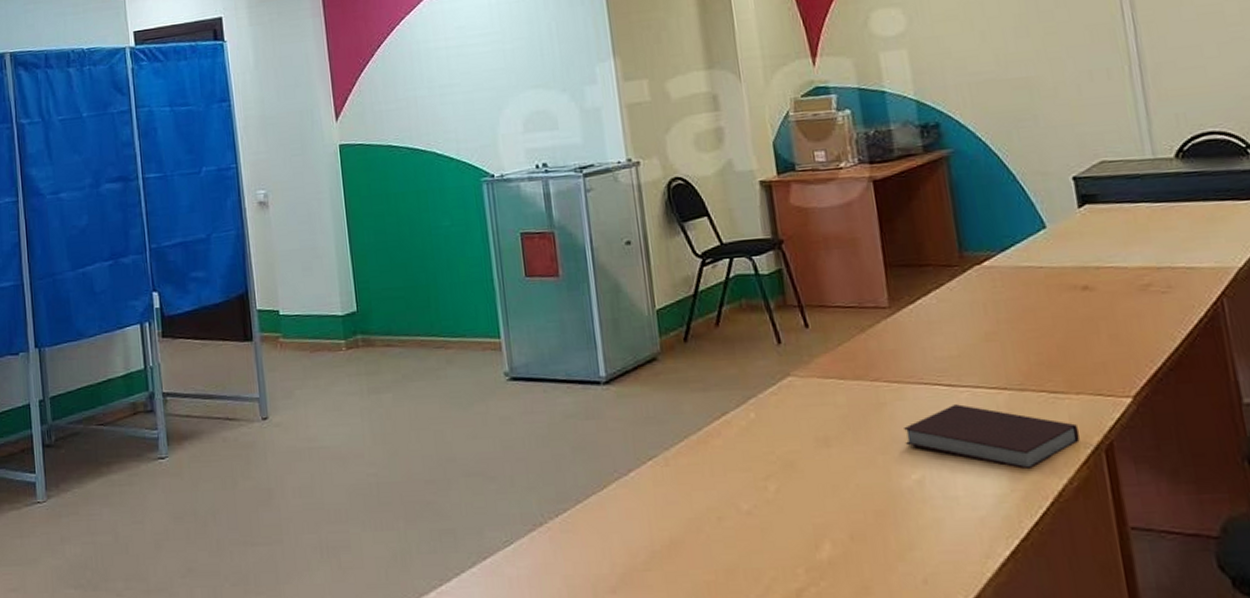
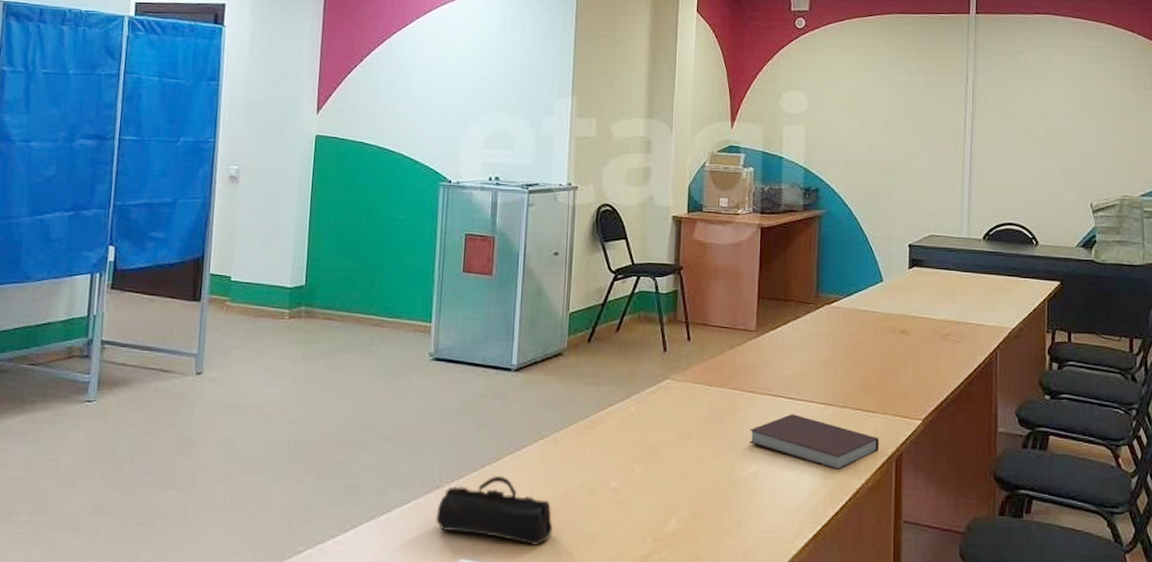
pencil case: none [544,507,682,584] -> present [436,476,553,545]

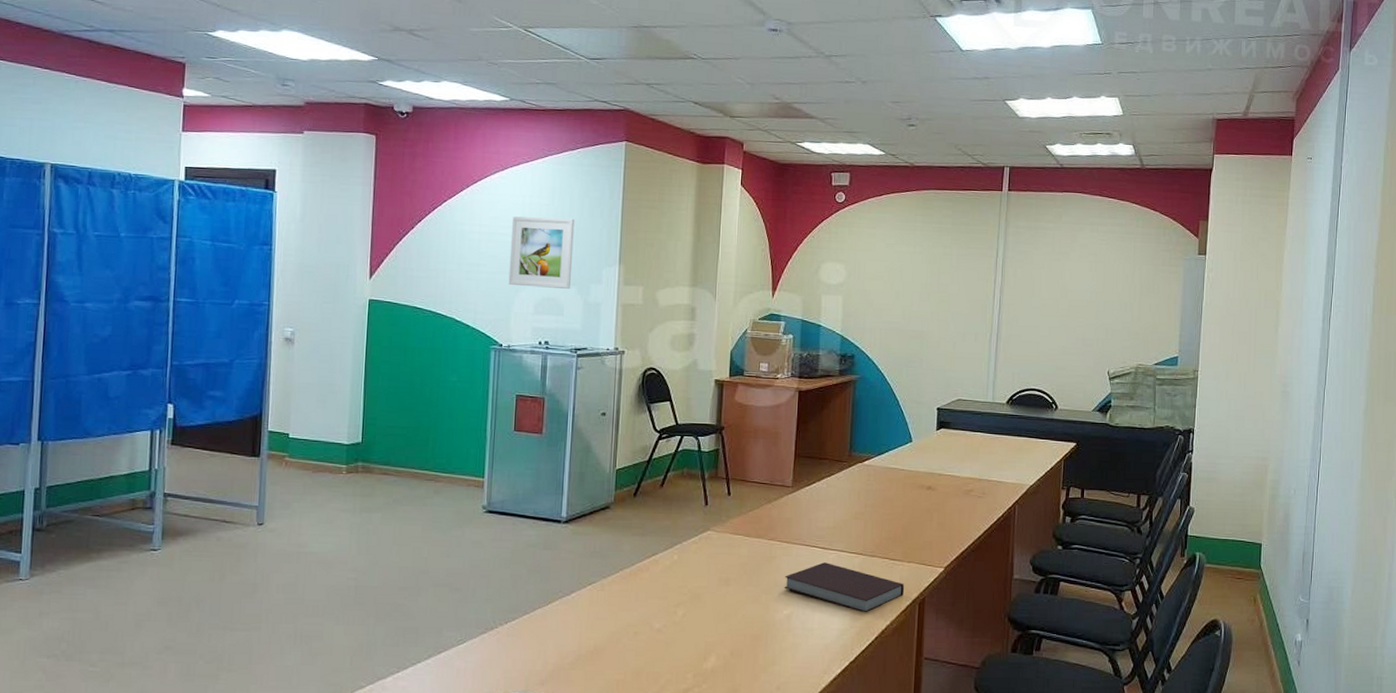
pencil case: present [436,476,553,545] -> none [490,618,600,680]
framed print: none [458,48,526,122] -> present [508,216,575,289]

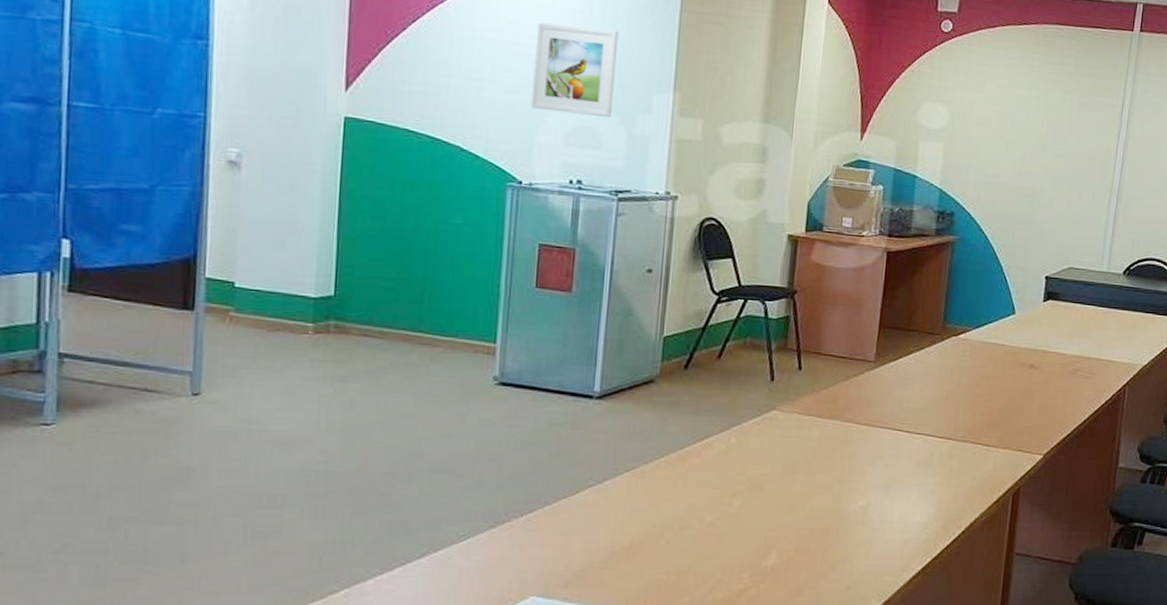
notebook: present [783,562,904,613] -> none [860,448,997,505]

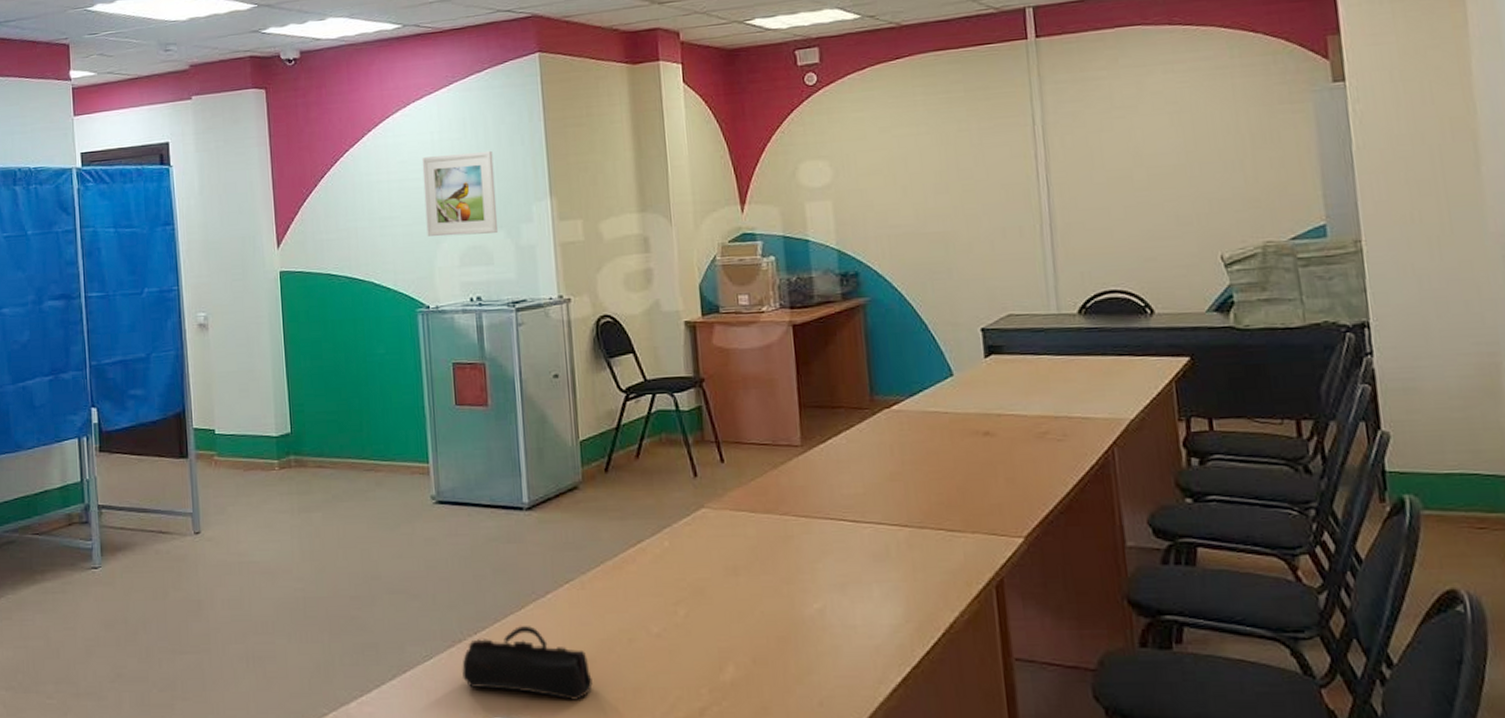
pencil case: none [501,510,638,581] -> present [462,626,593,700]

